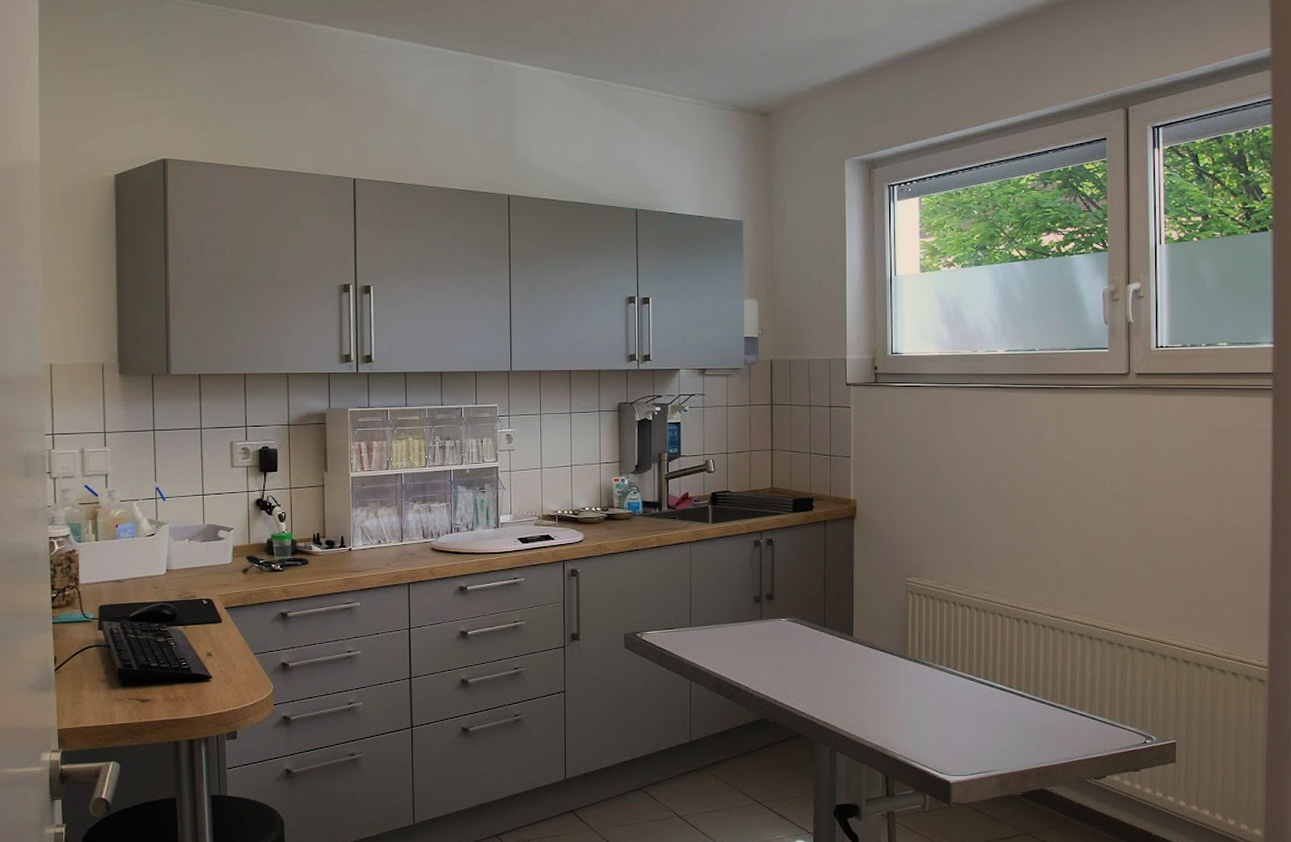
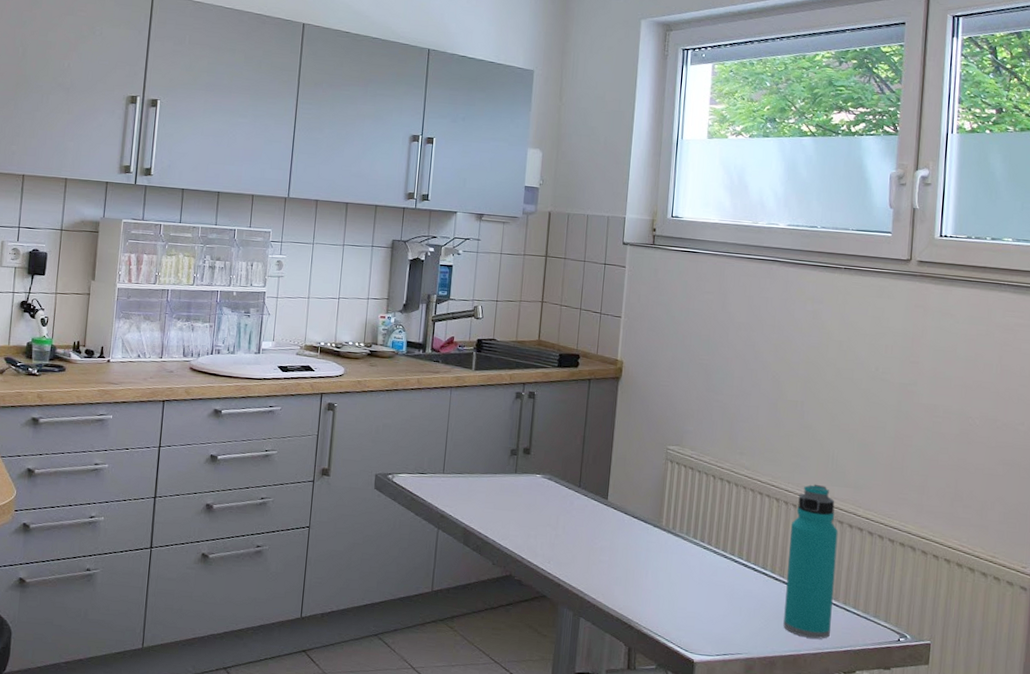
water bottle: none [1032,600,1079,749] -> present [783,484,838,639]

